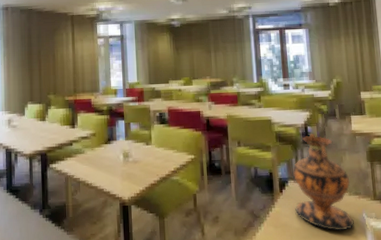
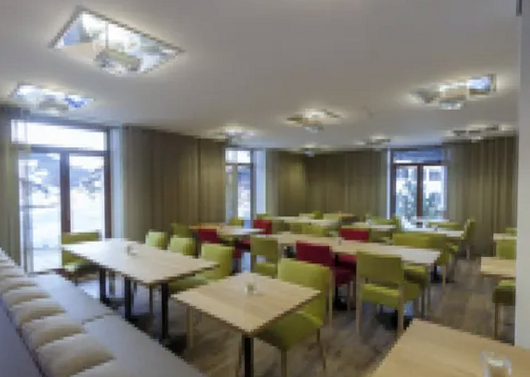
vase: present [292,133,354,231] -> none [417,272,474,368]

